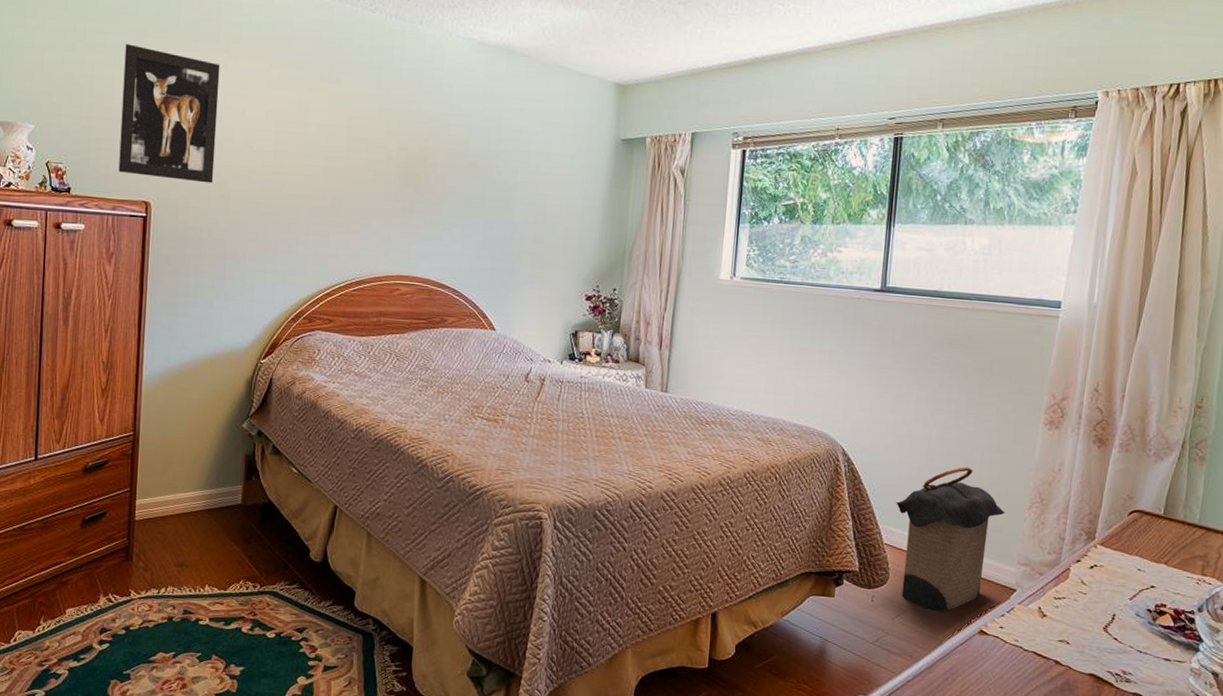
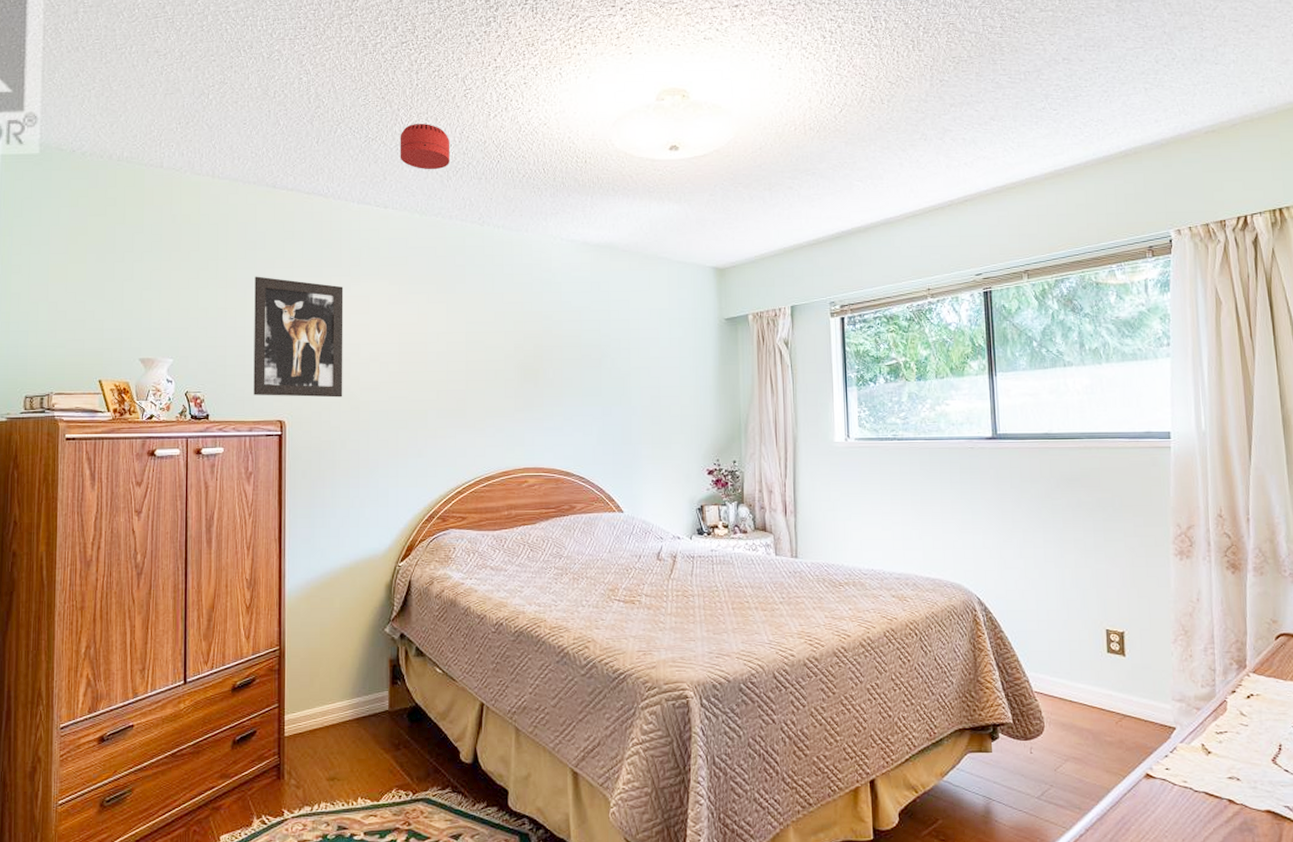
laundry hamper: present [896,466,1005,611] -> none [1040,605,1151,757]

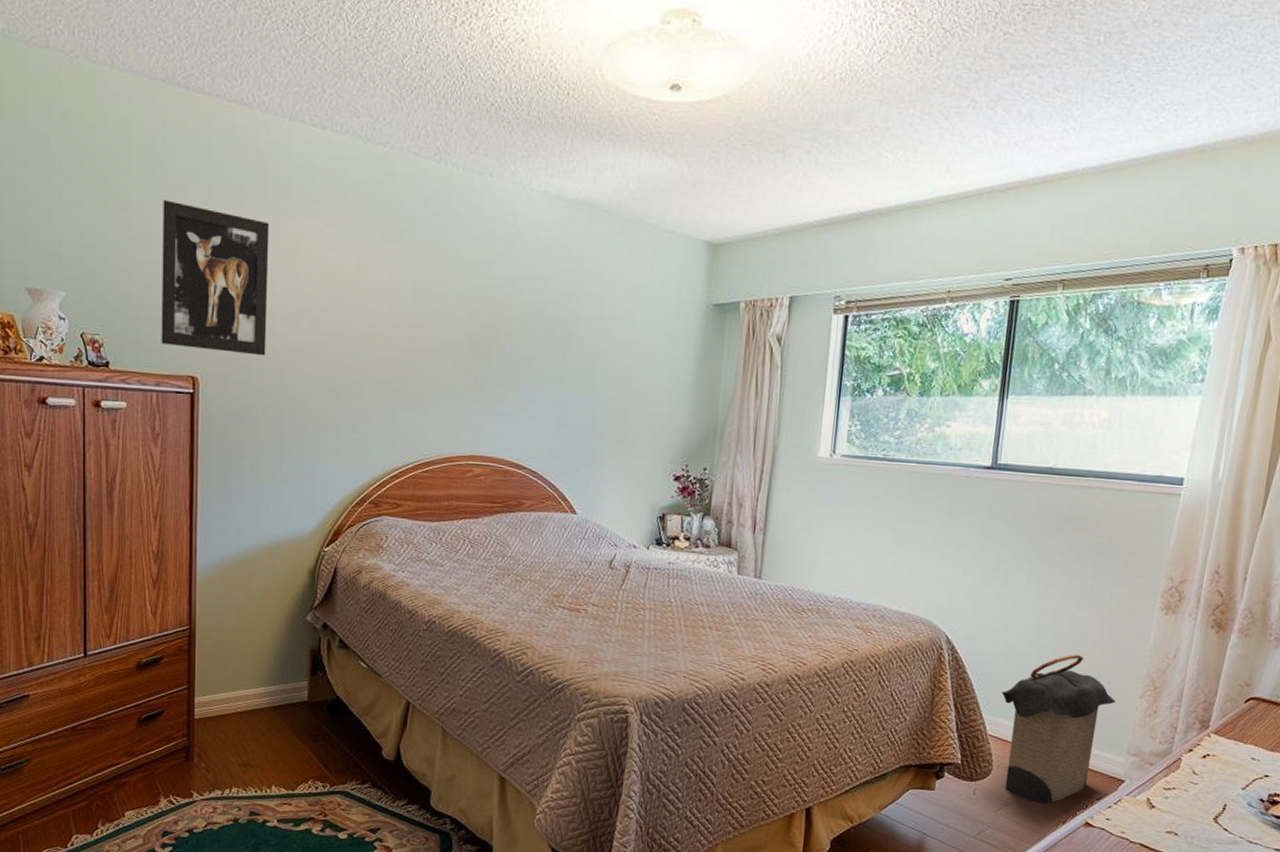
smoke detector: present [400,124,449,170] -> none [343,23,405,86]
laundry hamper: none [1040,605,1151,757] -> present [1001,654,1116,803]

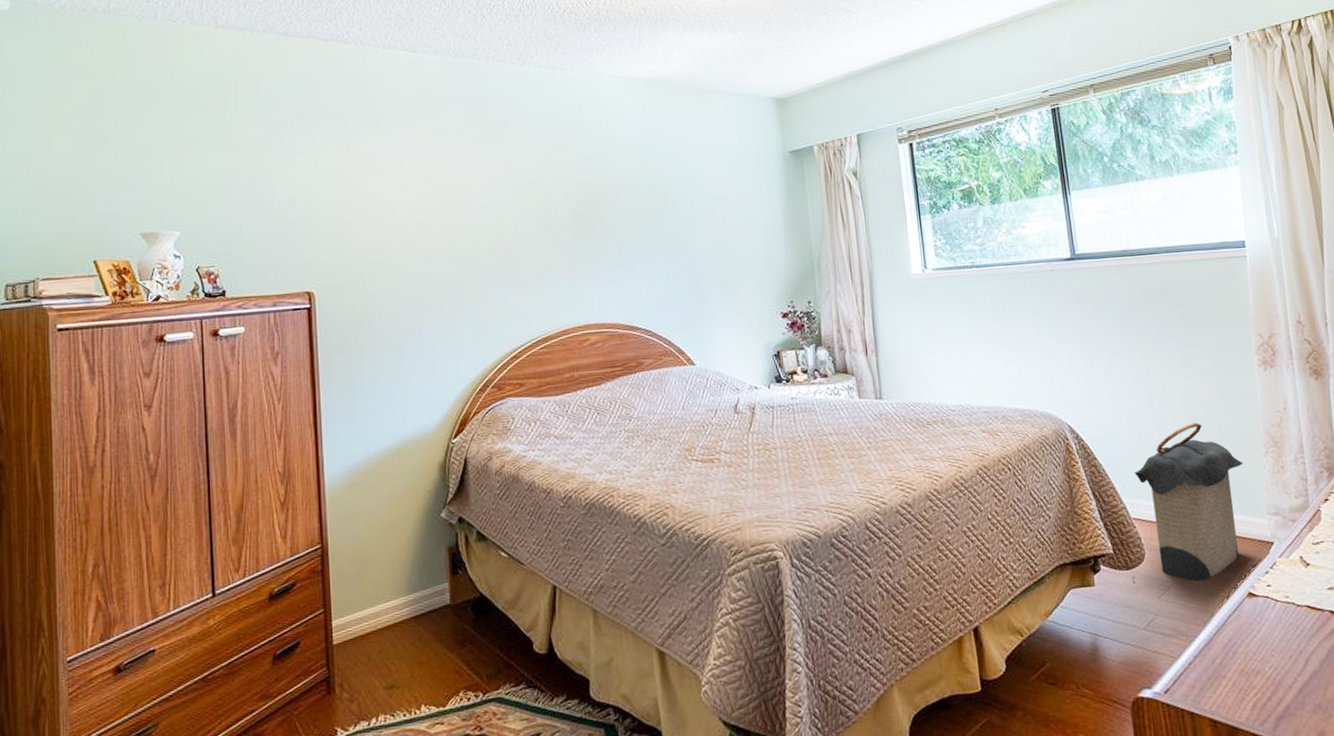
wall art: present [161,200,270,356] -> none [270,133,378,266]

